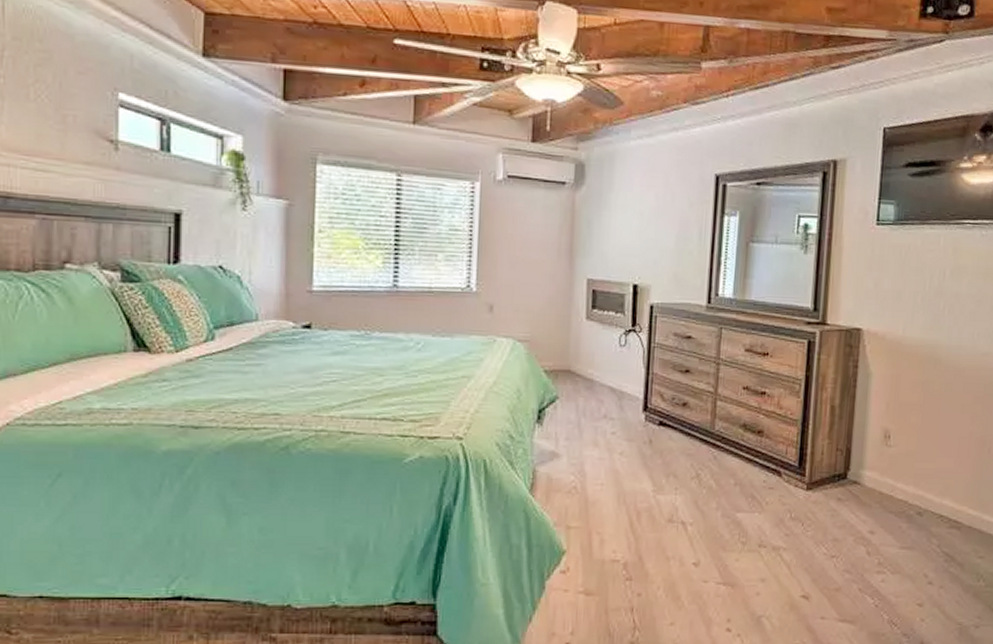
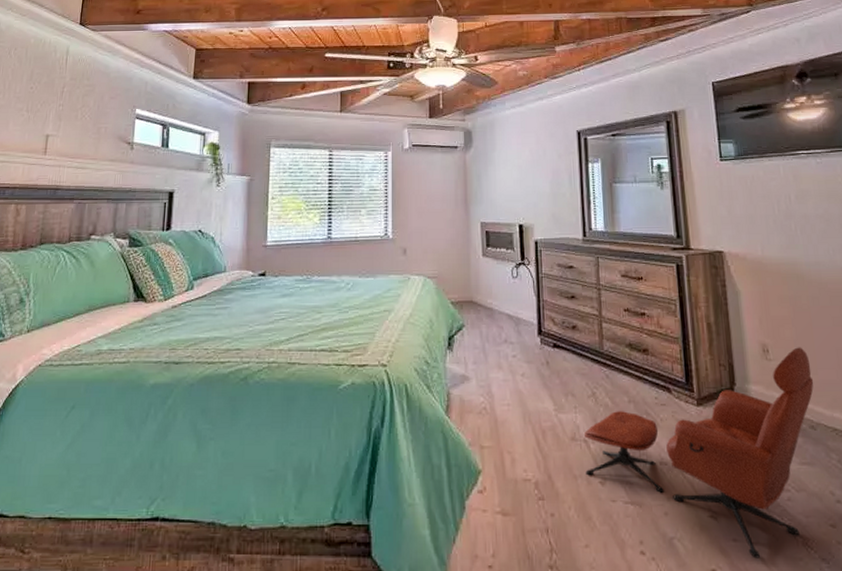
armchair: none [679,434,930,634] -> present [583,347,814,559]

